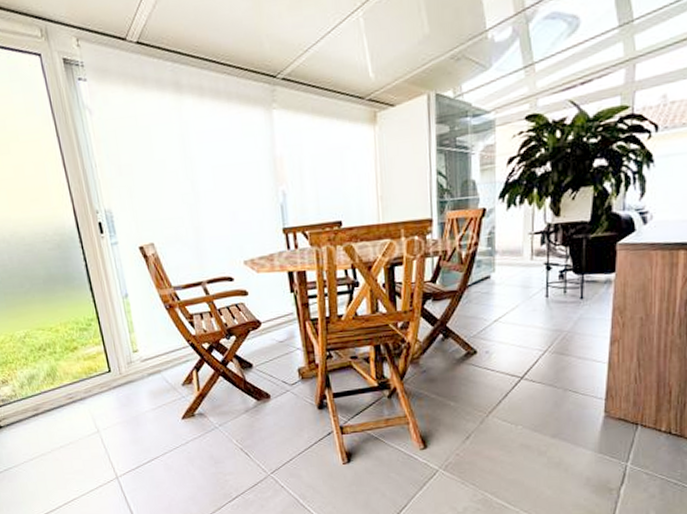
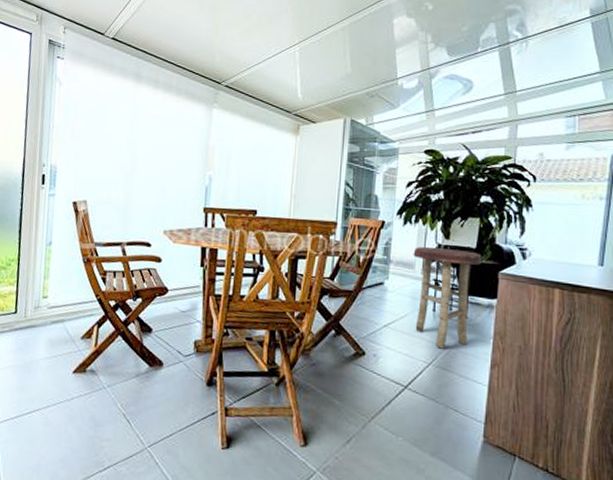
stool: none [520,225,597,334] -> present [413,247,482,349]

